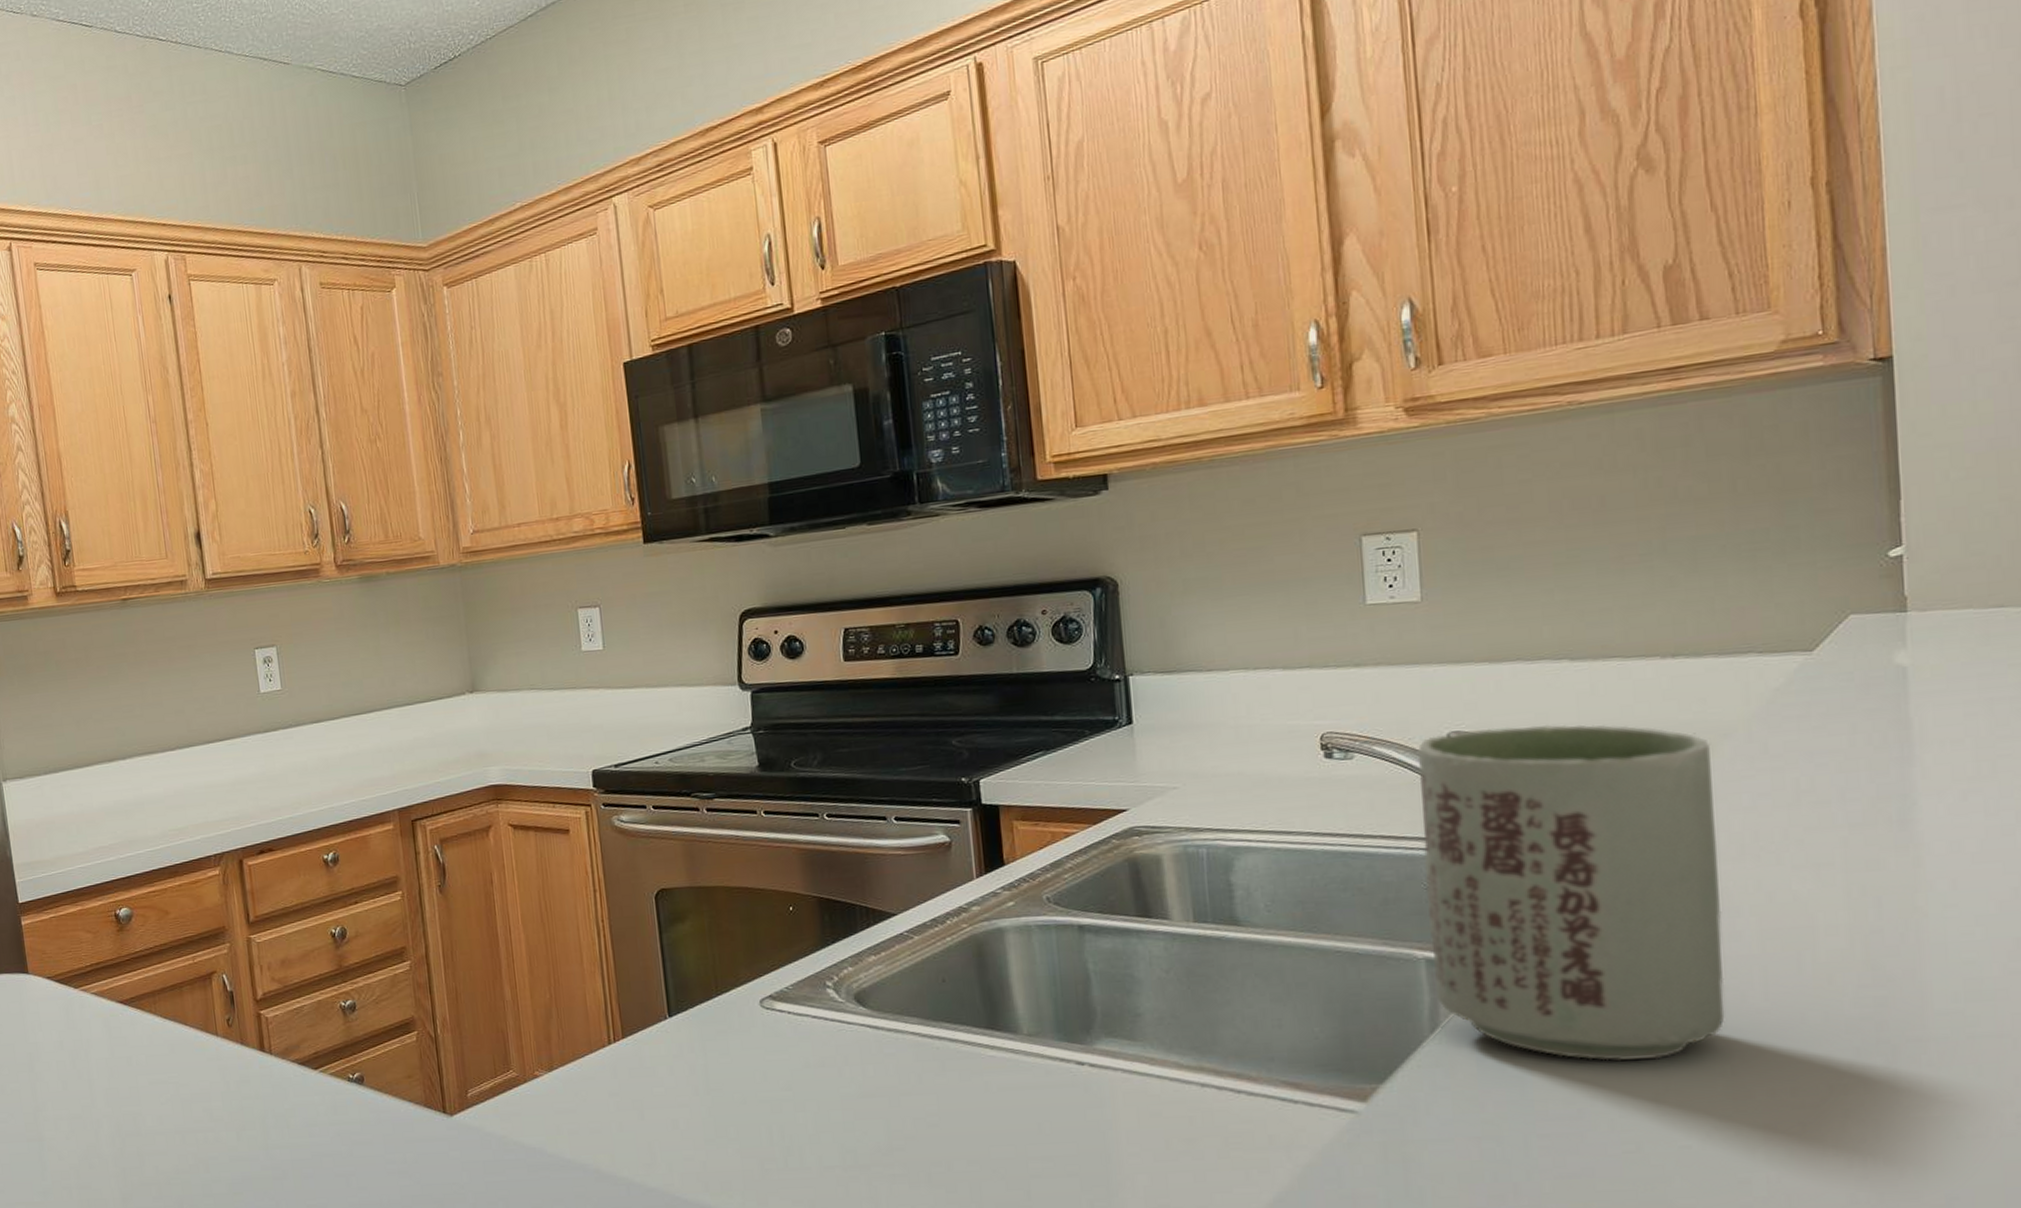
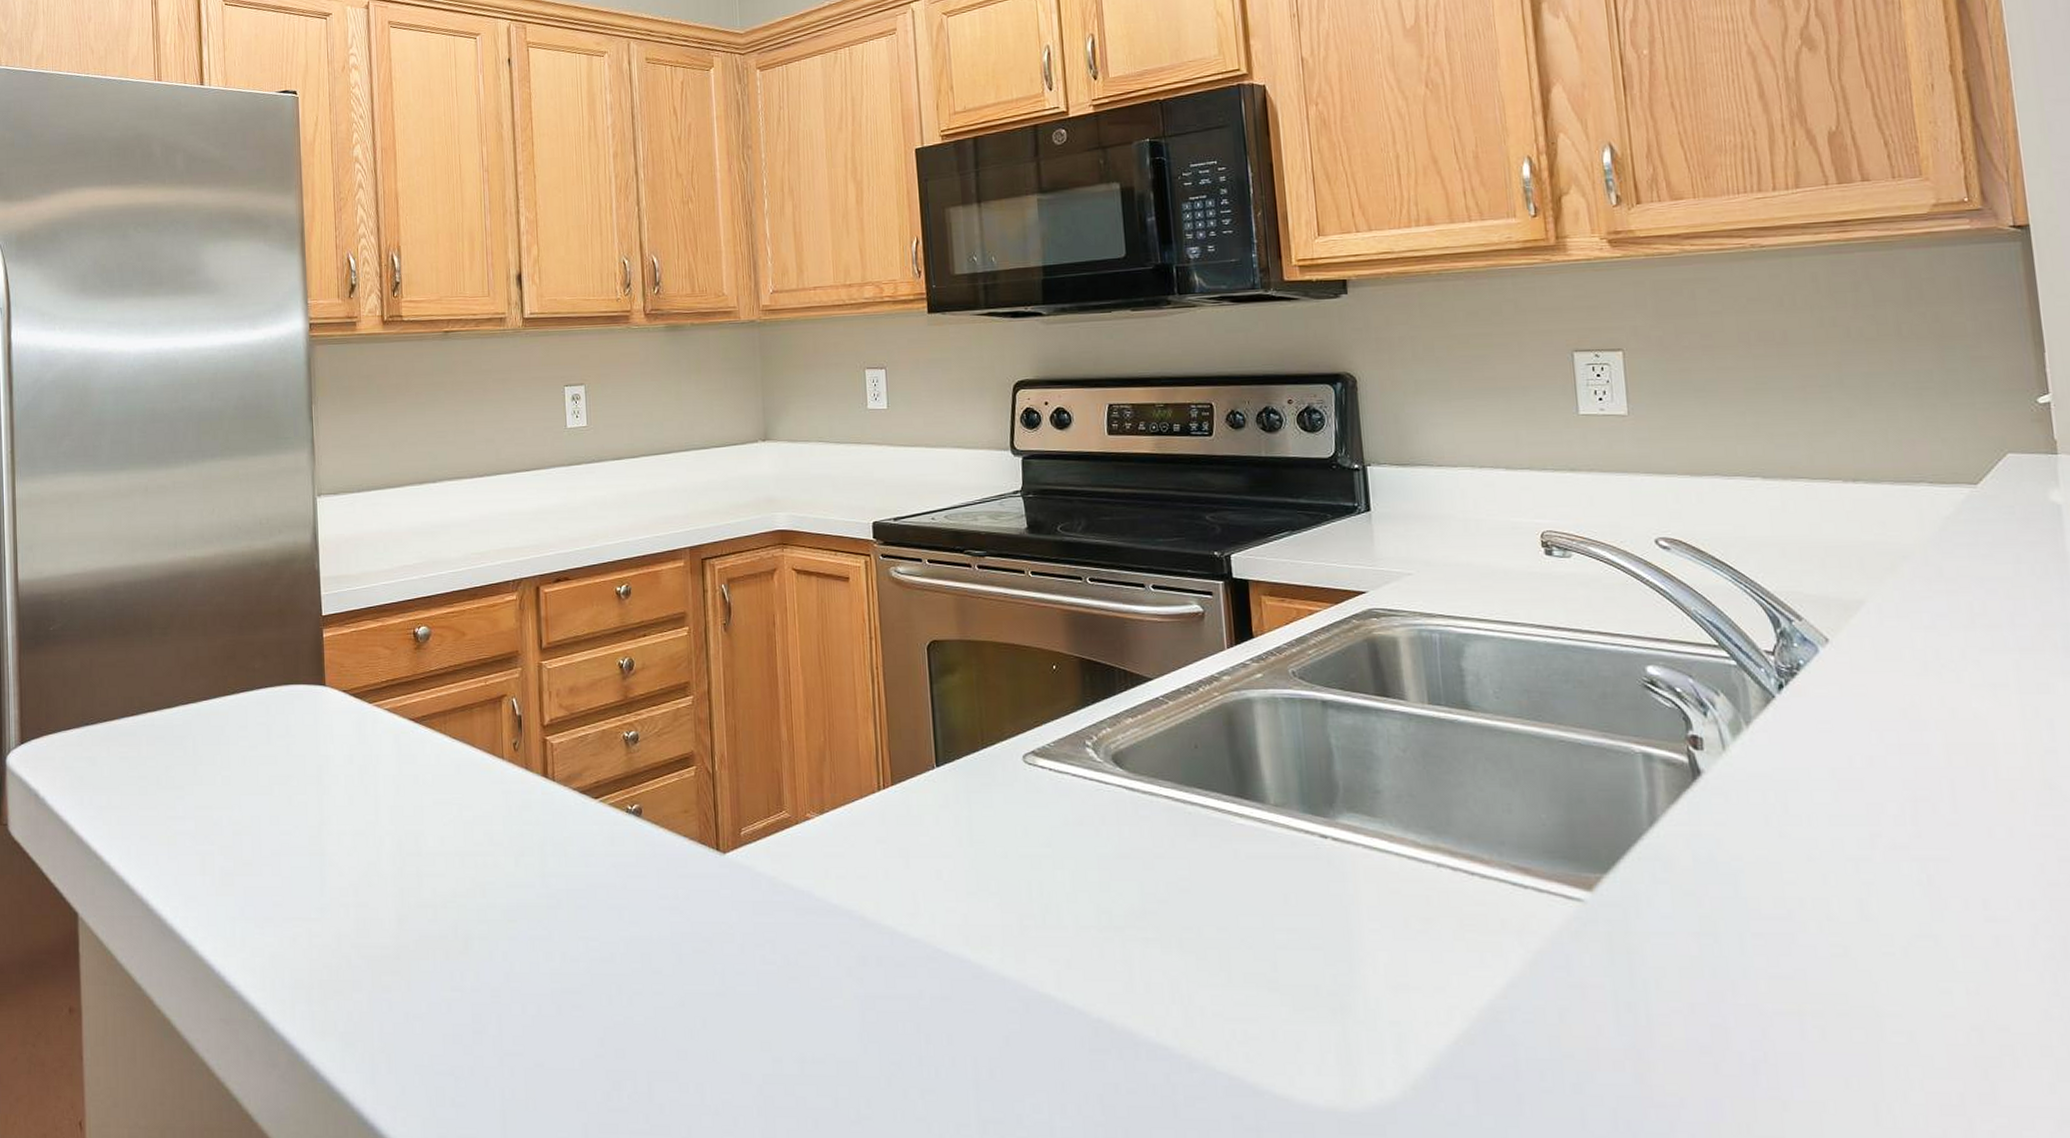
cup: present [1418,724,1725,1061] -> none [1629,536,1919,865]

